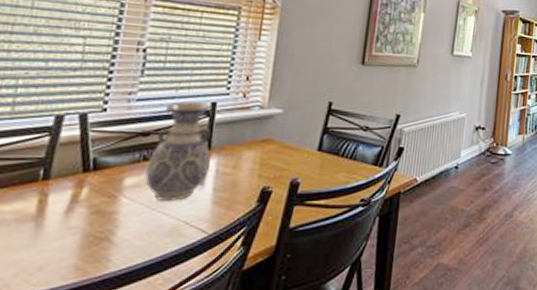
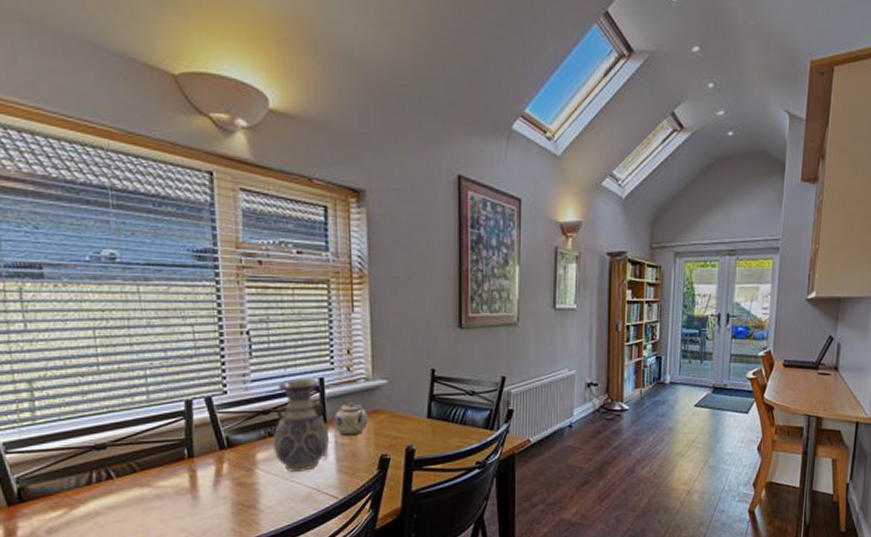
teapot: none [218,129,257,165] -> present [333,402,368,436]

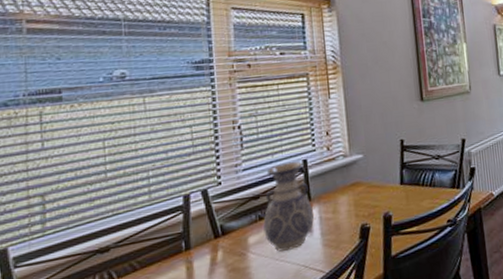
teapot: present [333,402,368,436] -> none [317,178,348,211]

